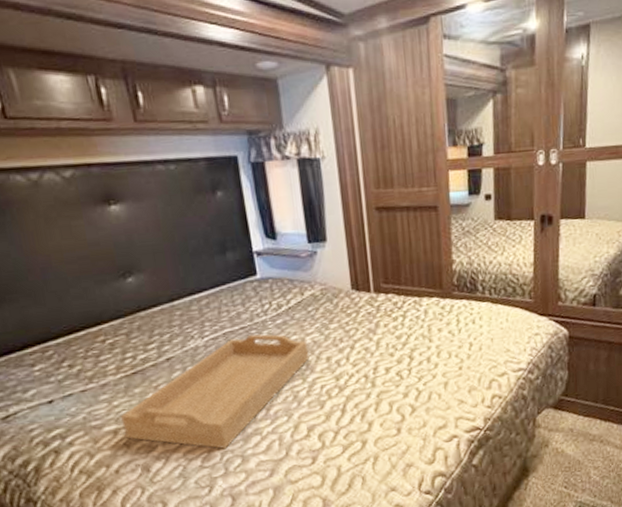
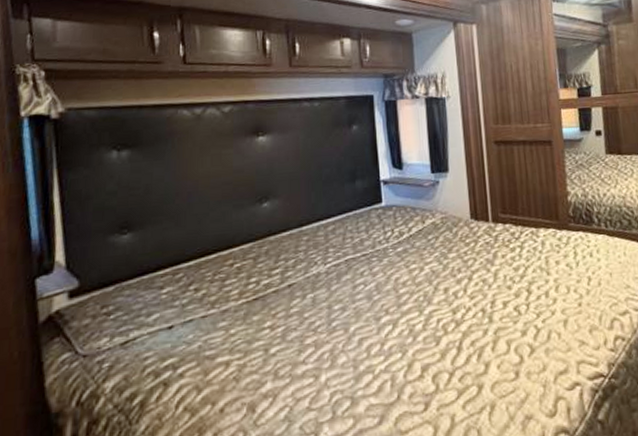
serving tray: present [121,334,310,449] -> none [236,261,427,388]

